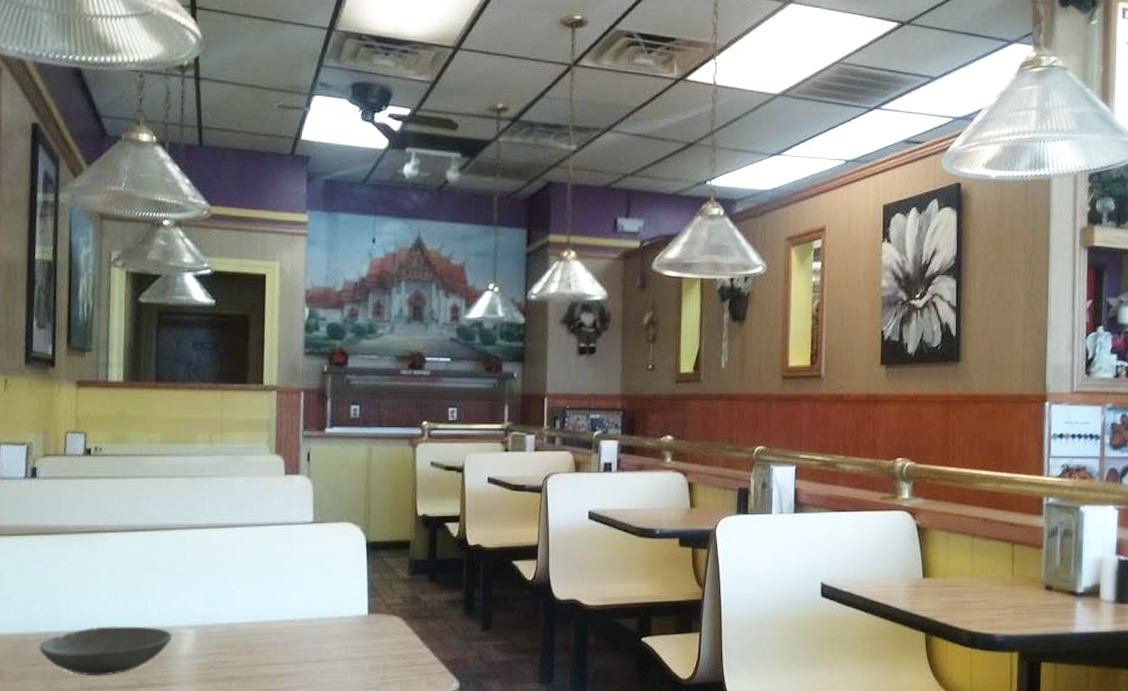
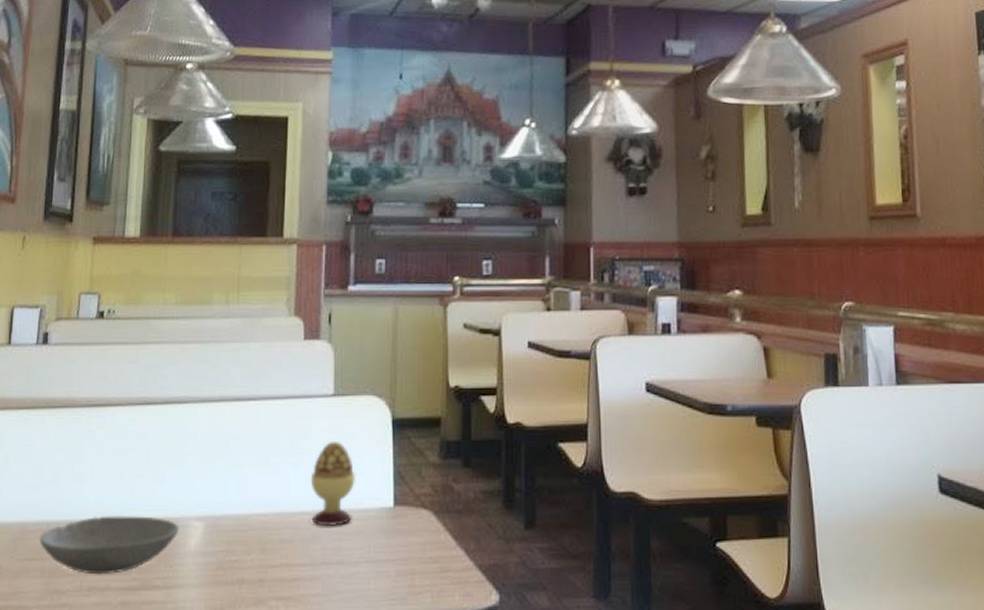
decorative egg: none [292,561,334,632] -> present [310,441,356,527]

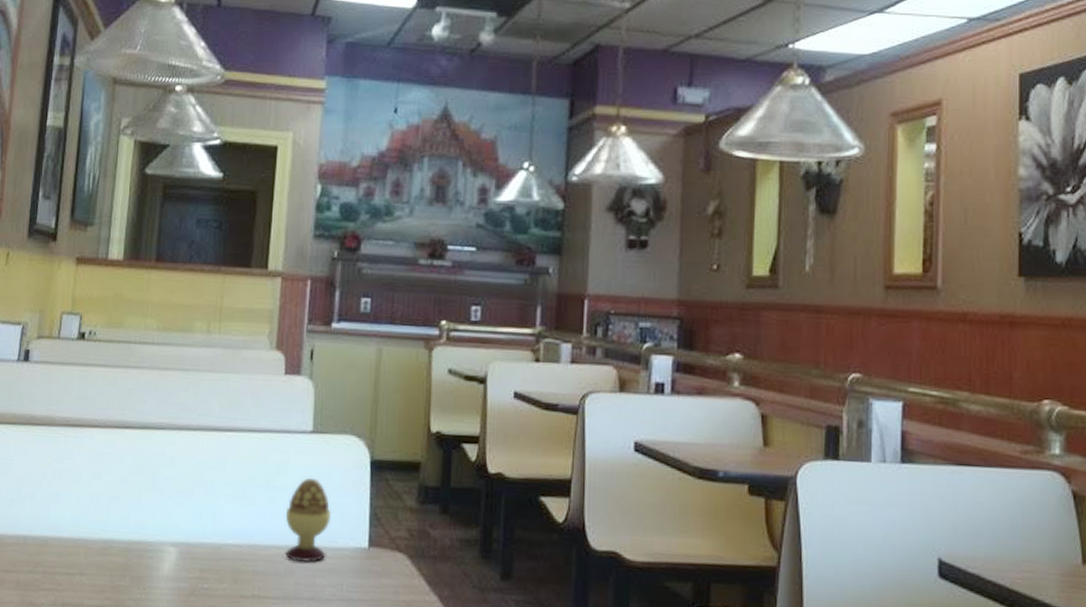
bowl: present [39,516,180,575] -> none [16,534,154,592]

